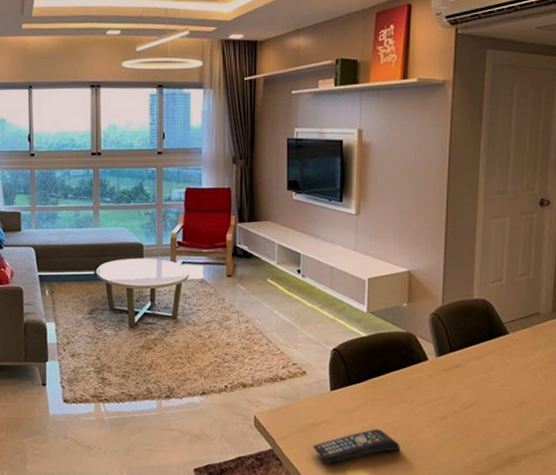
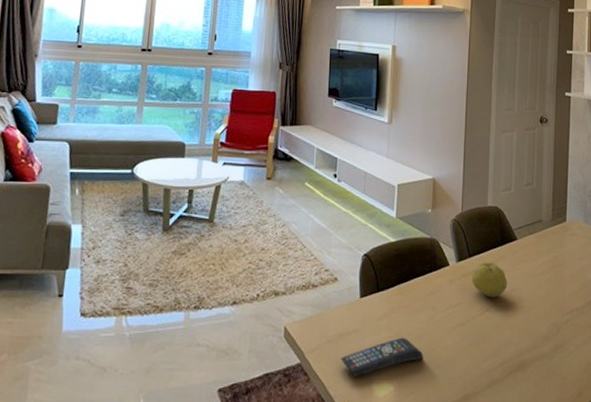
fruit: none [453,357,496,392] -> present [471,262,508,297]

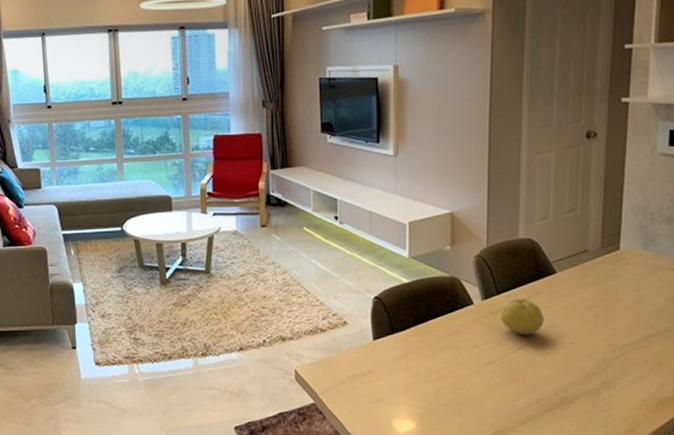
remote control: present [341,337,424,377] -> none [356,377,447,415]

